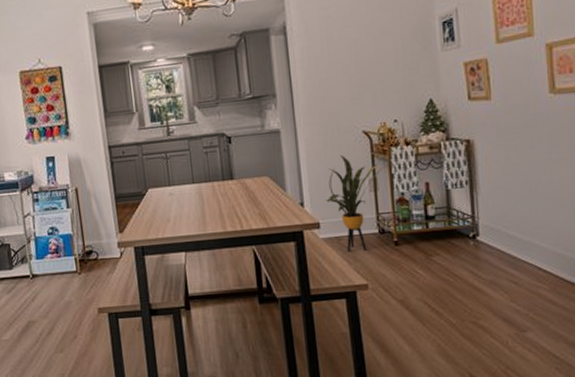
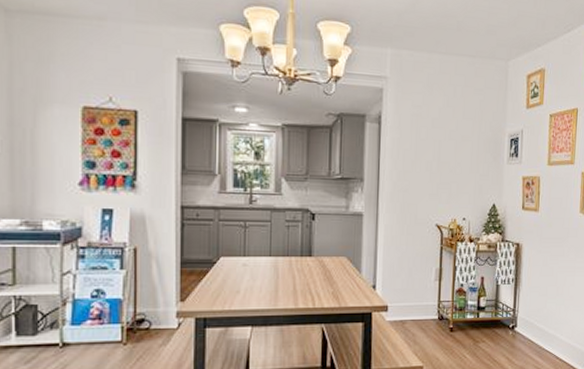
house plant: present [326,154,388,252] -> none [396,244,453,335]

